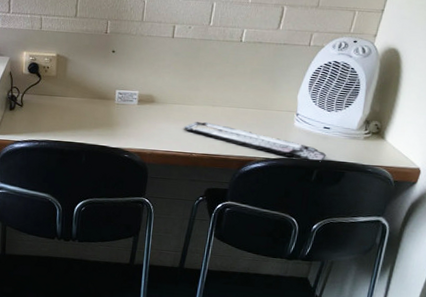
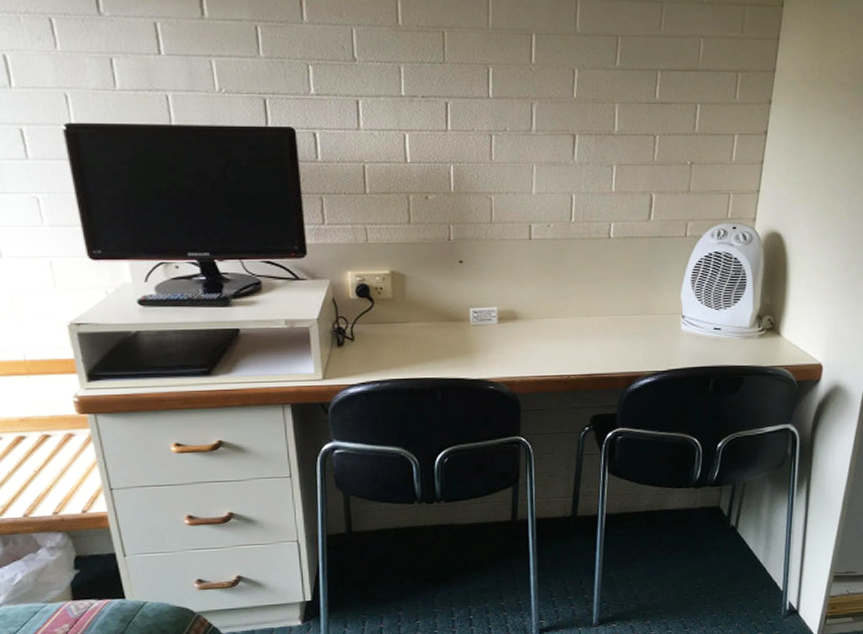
keyboard: present [184,122,326,162] -> none [556,337,721,369]

